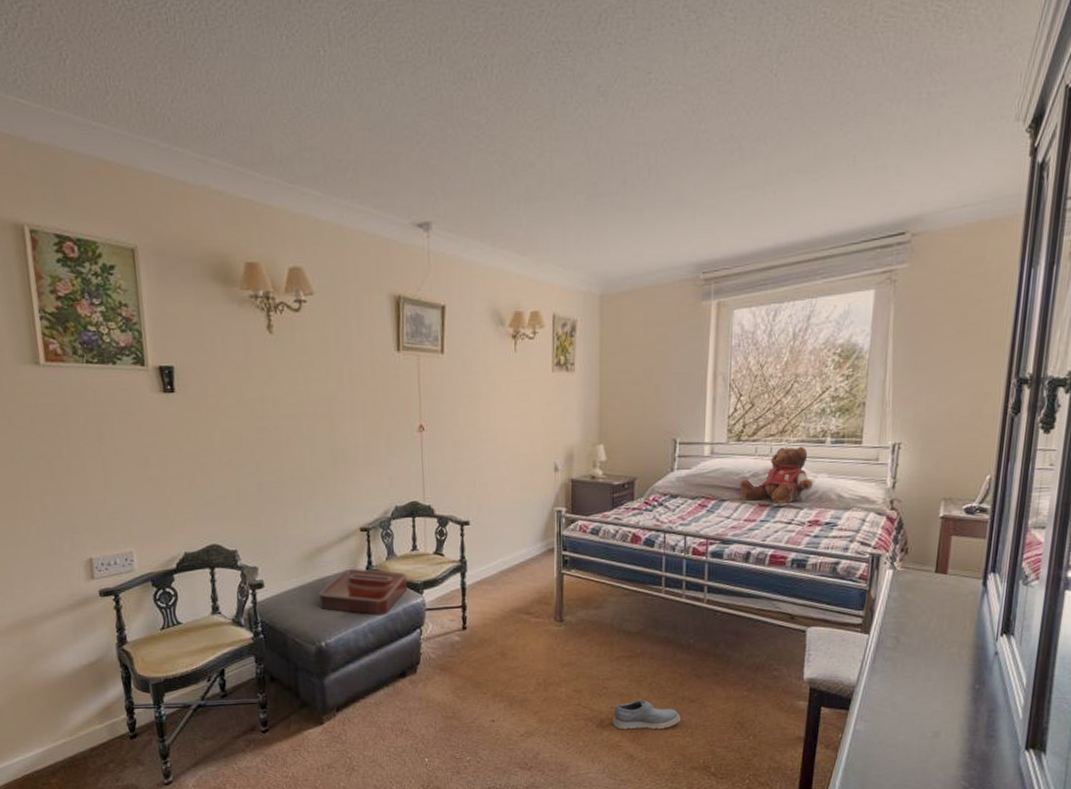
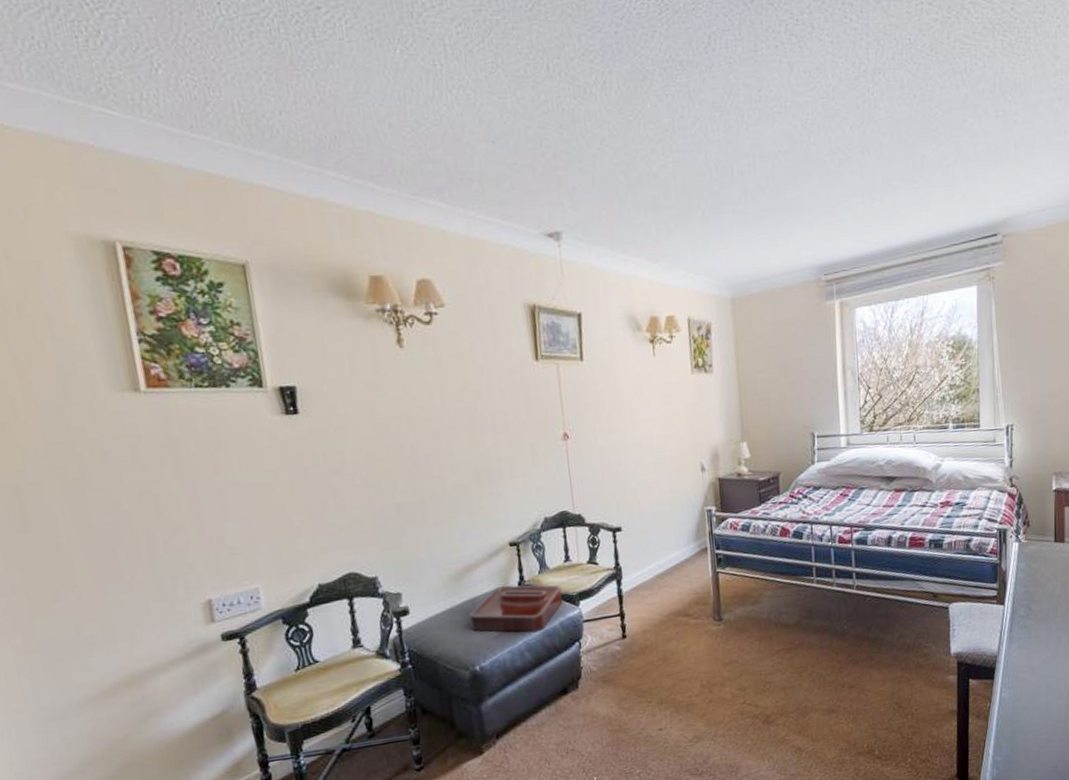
shoe: present [613,699,680,730] -> none [778,690,842,723]
teddy bear: present [740,446,813,504] -> none [876,432,941,489]

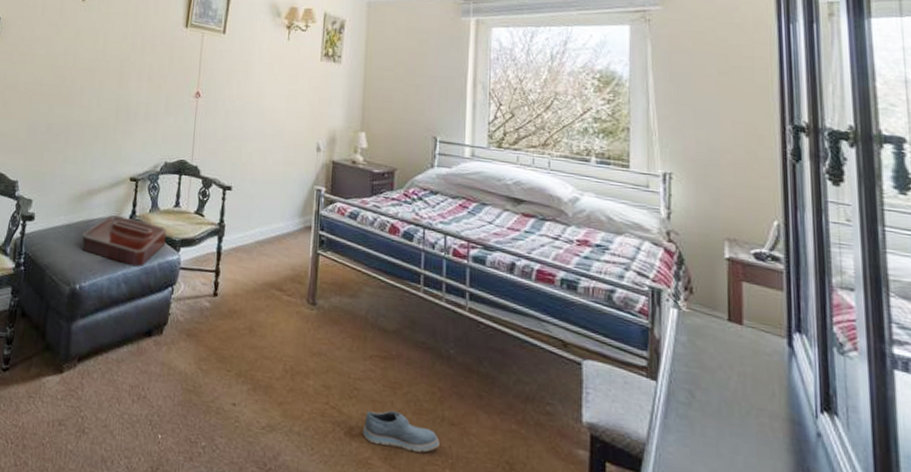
shoe: none [778,690,842,723] -> present [363,410,439,453]

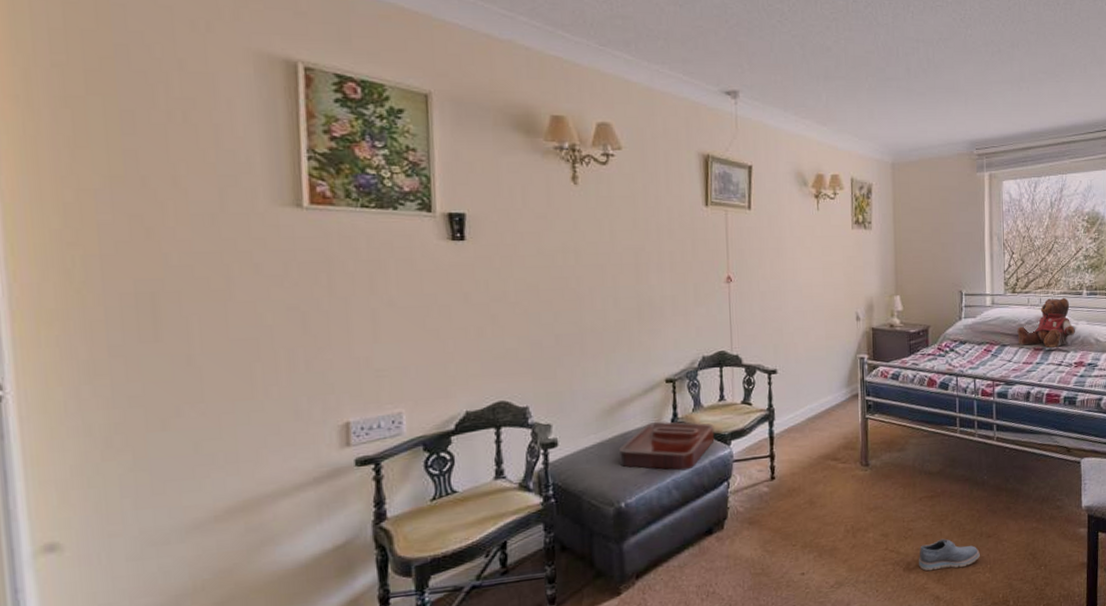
teddy bear: none [502,159,580,219] -> present [1017,297,1076,348]

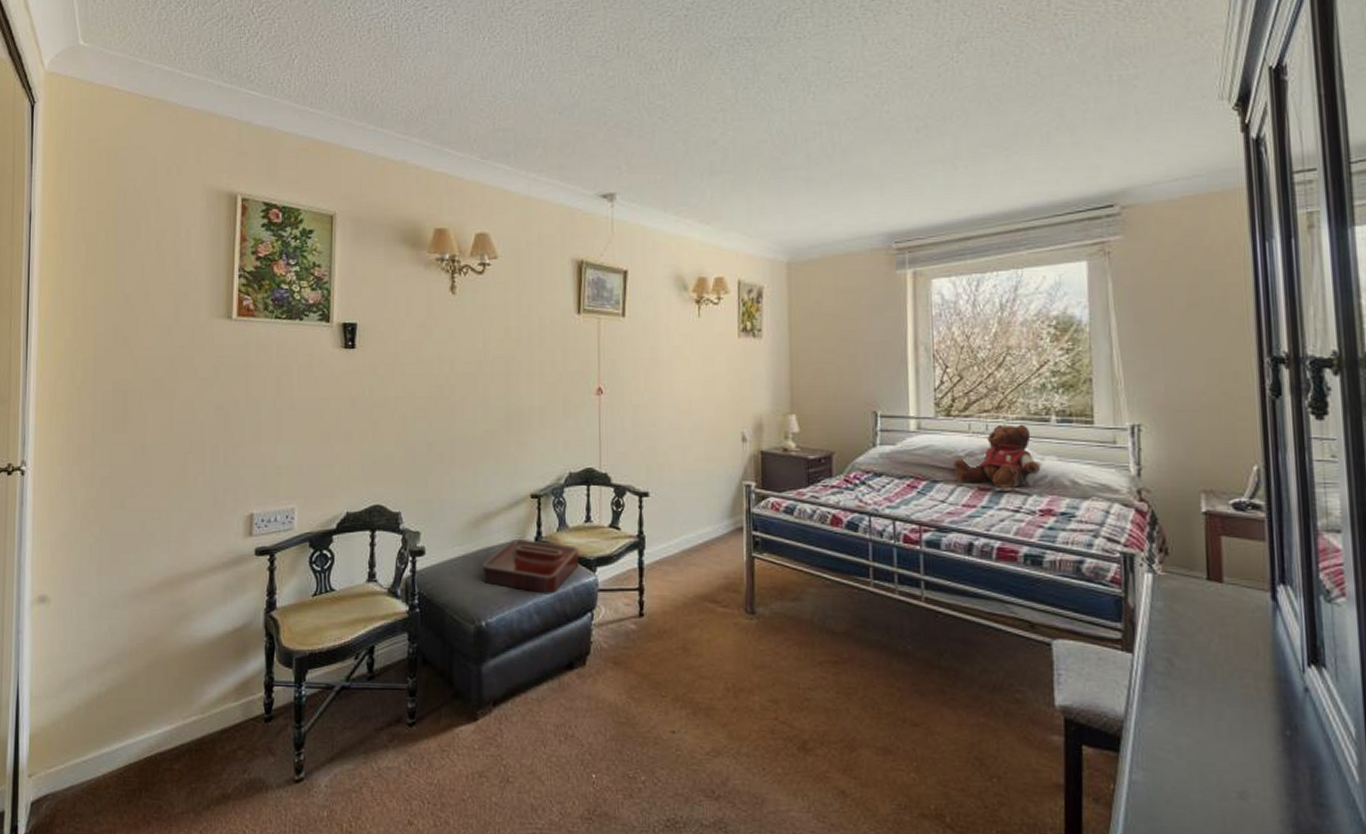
shoe: present [919,538,980,571] -> none [818,718,902,760]

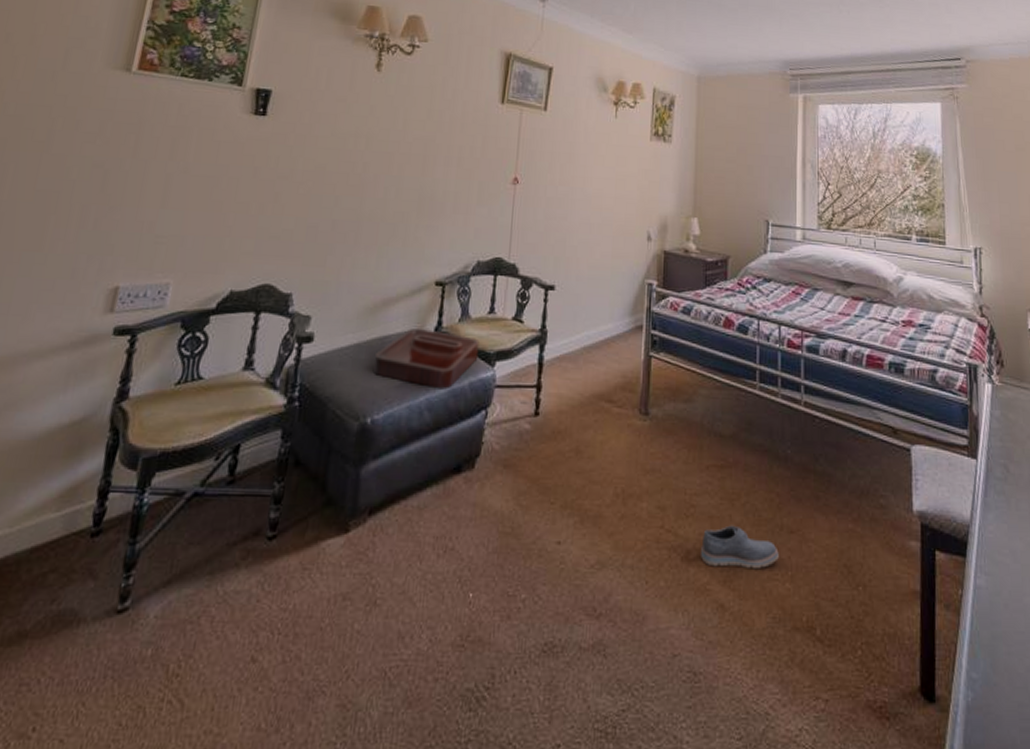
shoe: none [818,718,902,760] -> present [701,525,779,570]
teddy bear: present [953,424,1041,489] -> none [832,240,904,300]

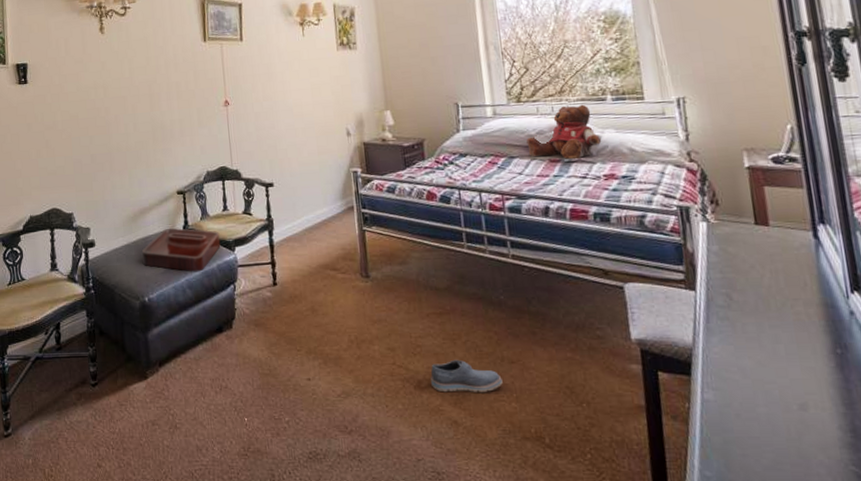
teddy bear: none [832,240,904,300] -> present [526,104,602,159]

